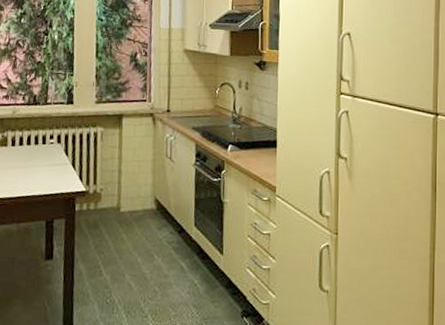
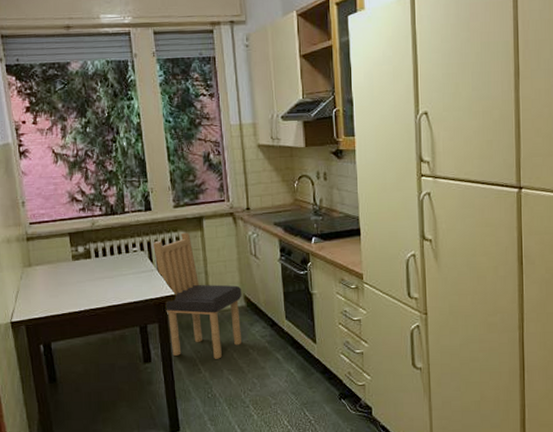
dining chair: none [70,128,153,262] -> present [153,232,242,359]

